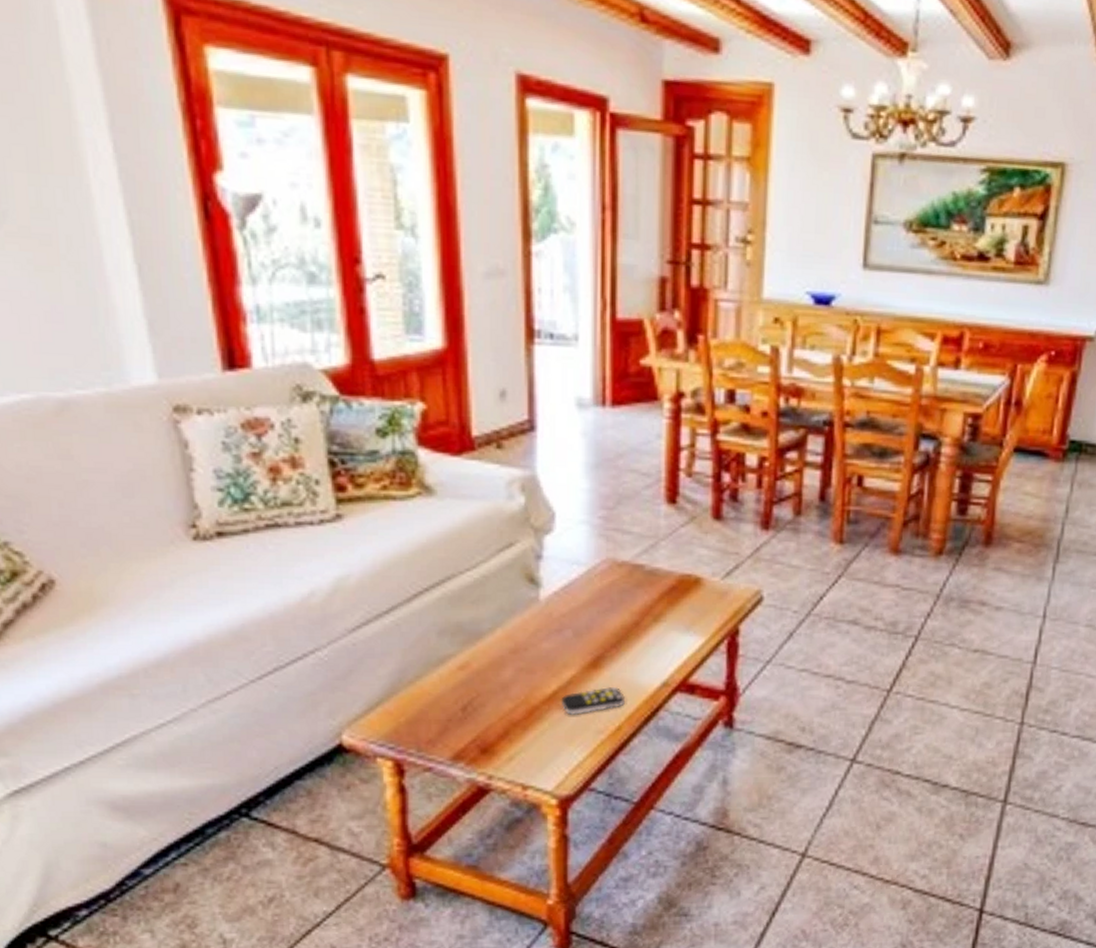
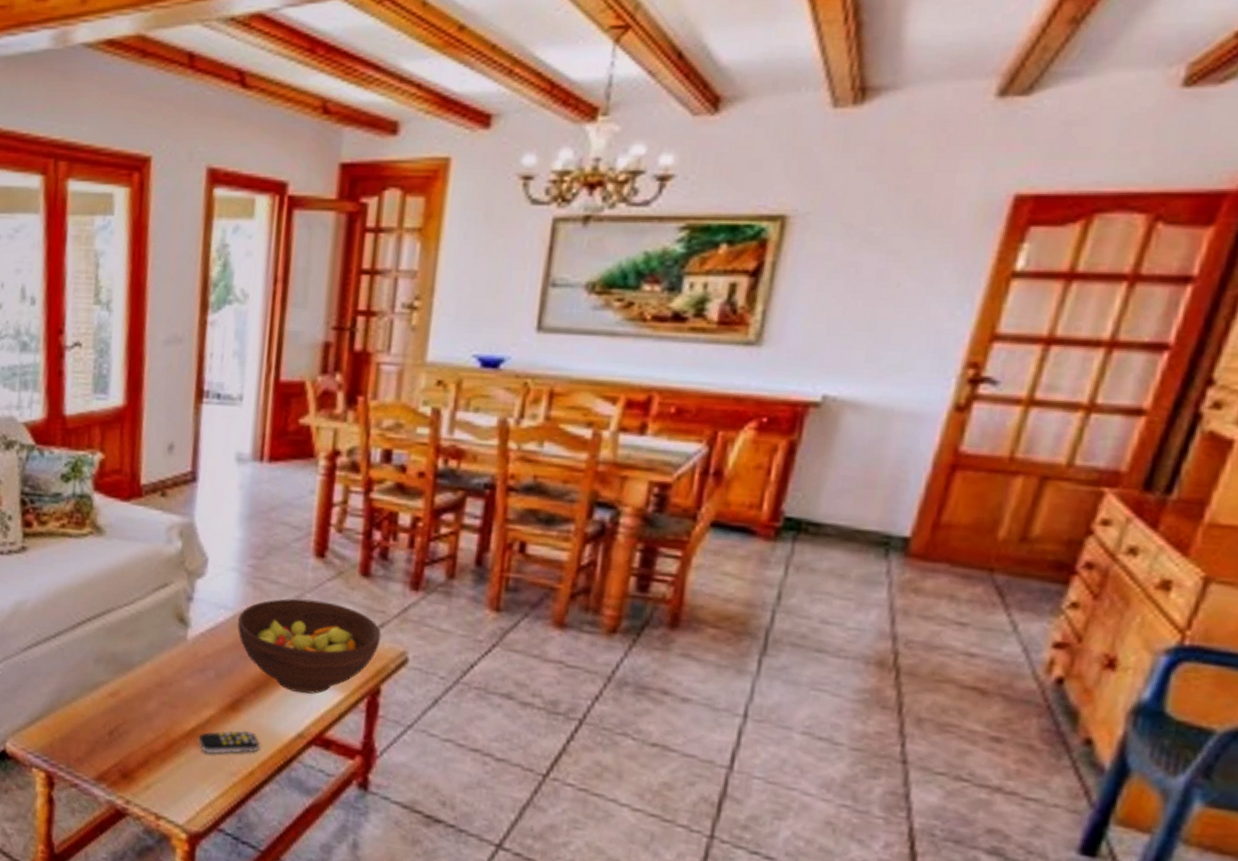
fruit bowl: none [592,547,737,642] -> present [237,598,381,694]

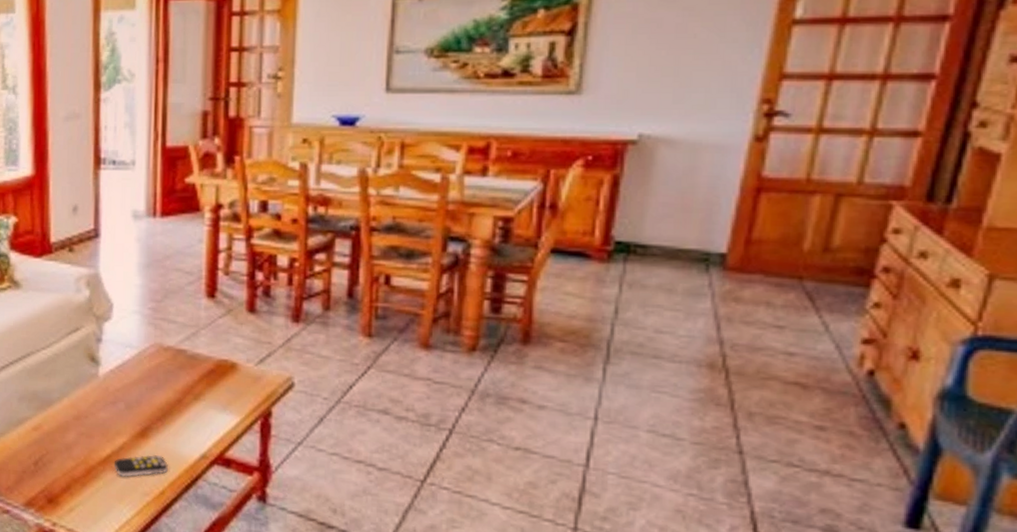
fruit bowl: present [237,598,381,694] -> none [142,335,269,419]

